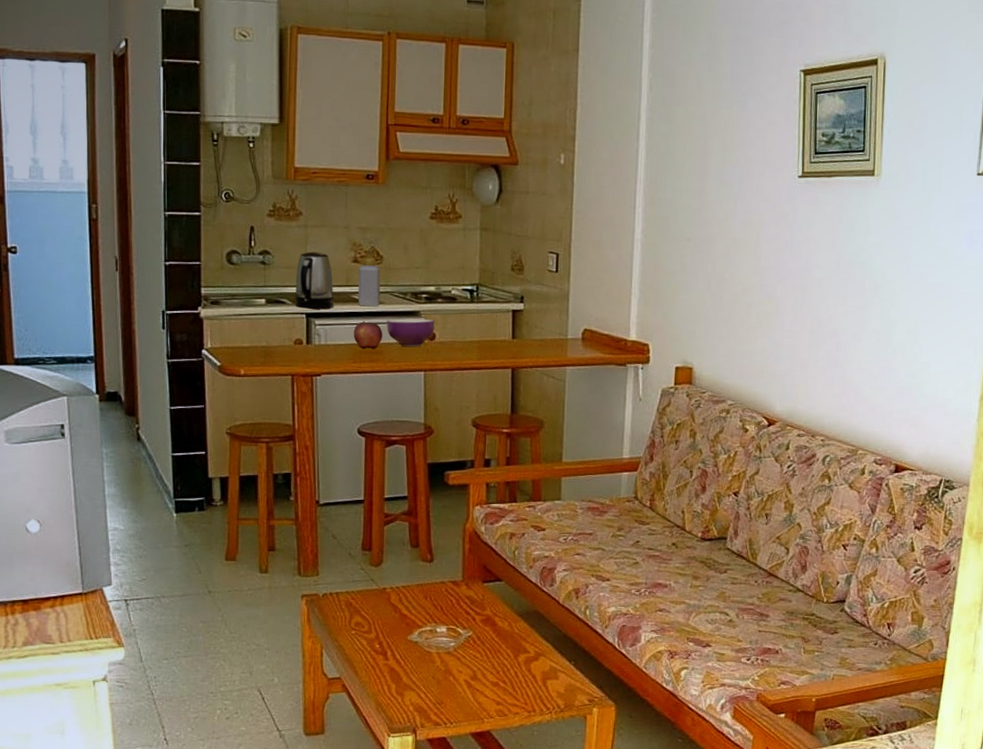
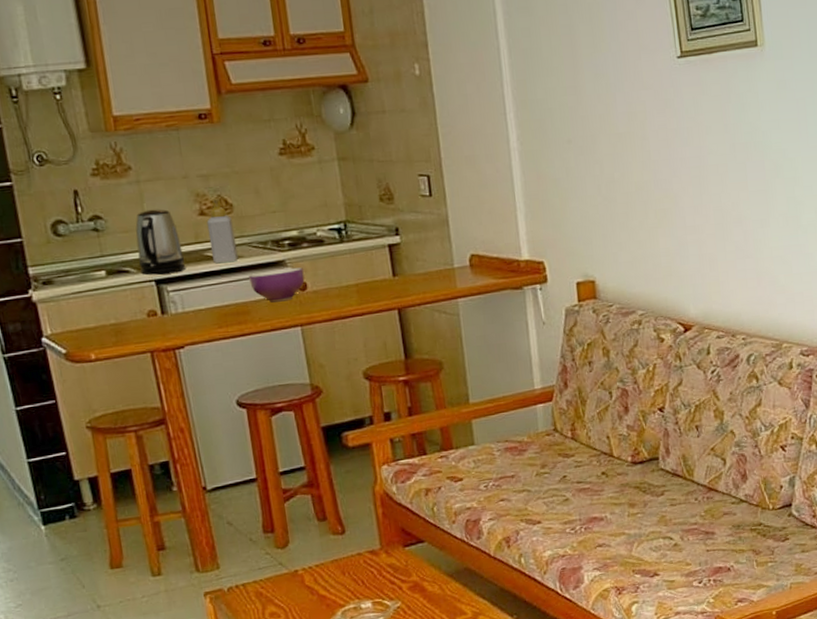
fruit: present [353,320,383,350] -> none [212,279,248,312]

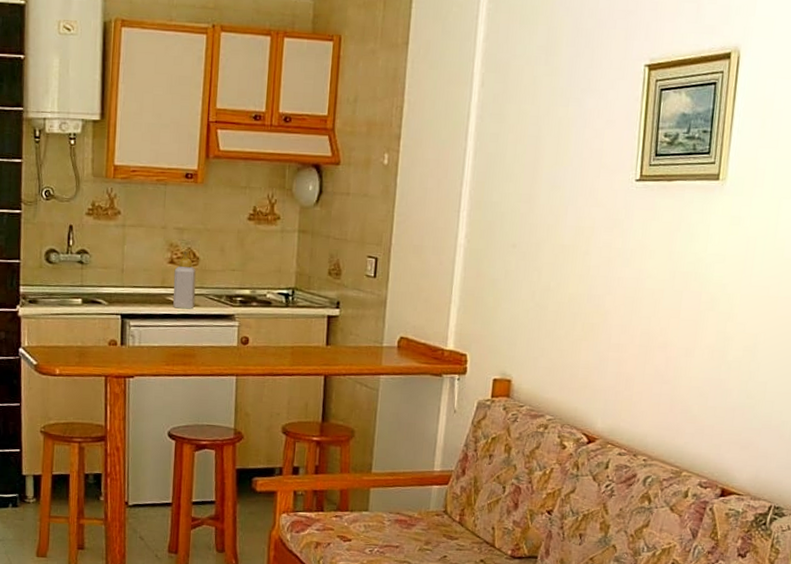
kettle: present [135,208,186,276] -> none [111,251,149,311]
bowl: present [249,267,305,304] -> none [200,322,249,352]

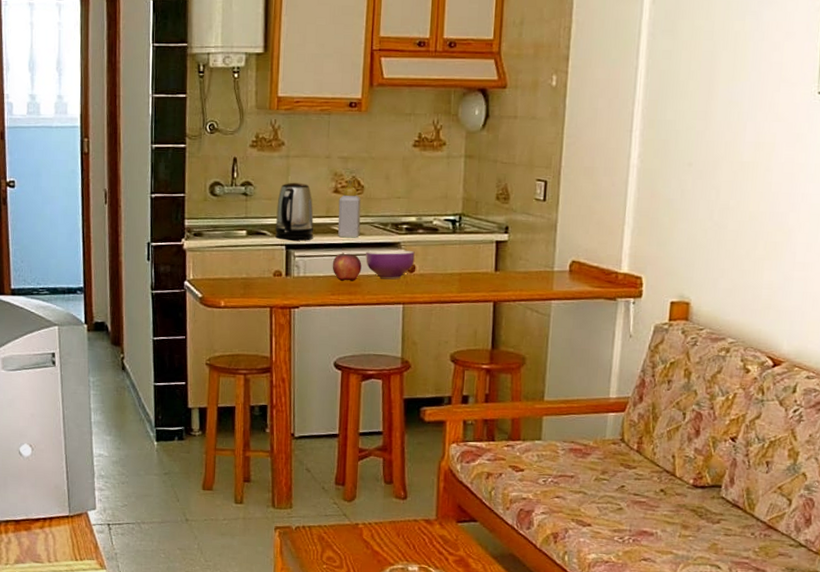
kettle: none [111,251,149,311] -> present [275,182,314,241]
fruit: none [167,322,197,353] -> present [332,252,362,282]
bowl: none [200,322,249,352] -> present [365,250,415,281]

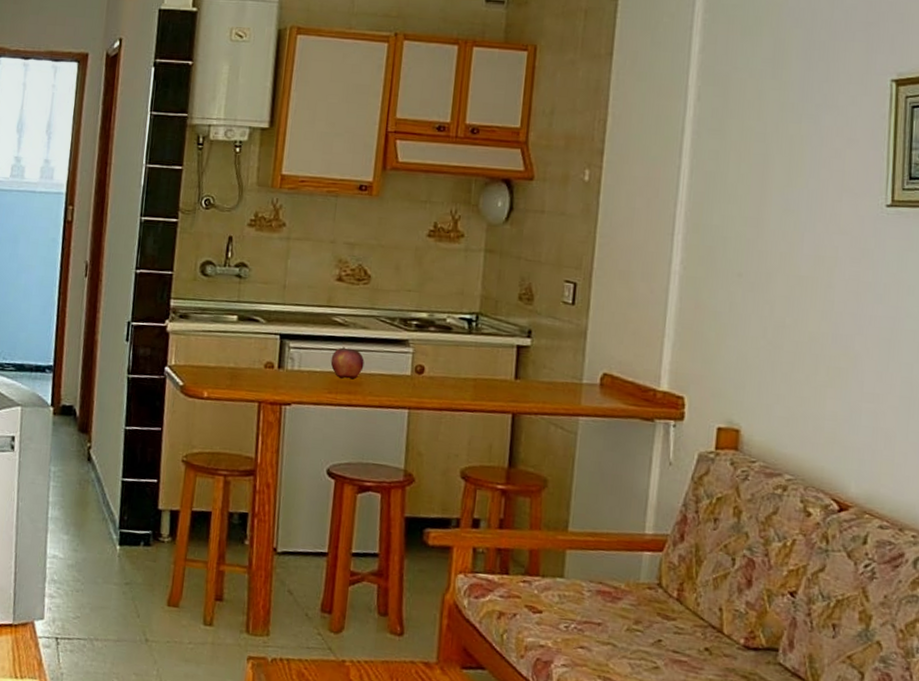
kettle: present [275,182,314,241] -> none [269,266,314,331]
soap bottle: present [337,179,362,238] -> none [339,267,367,332]
bowl: present [365,250,415,281] -> none [369,347,425,381]

